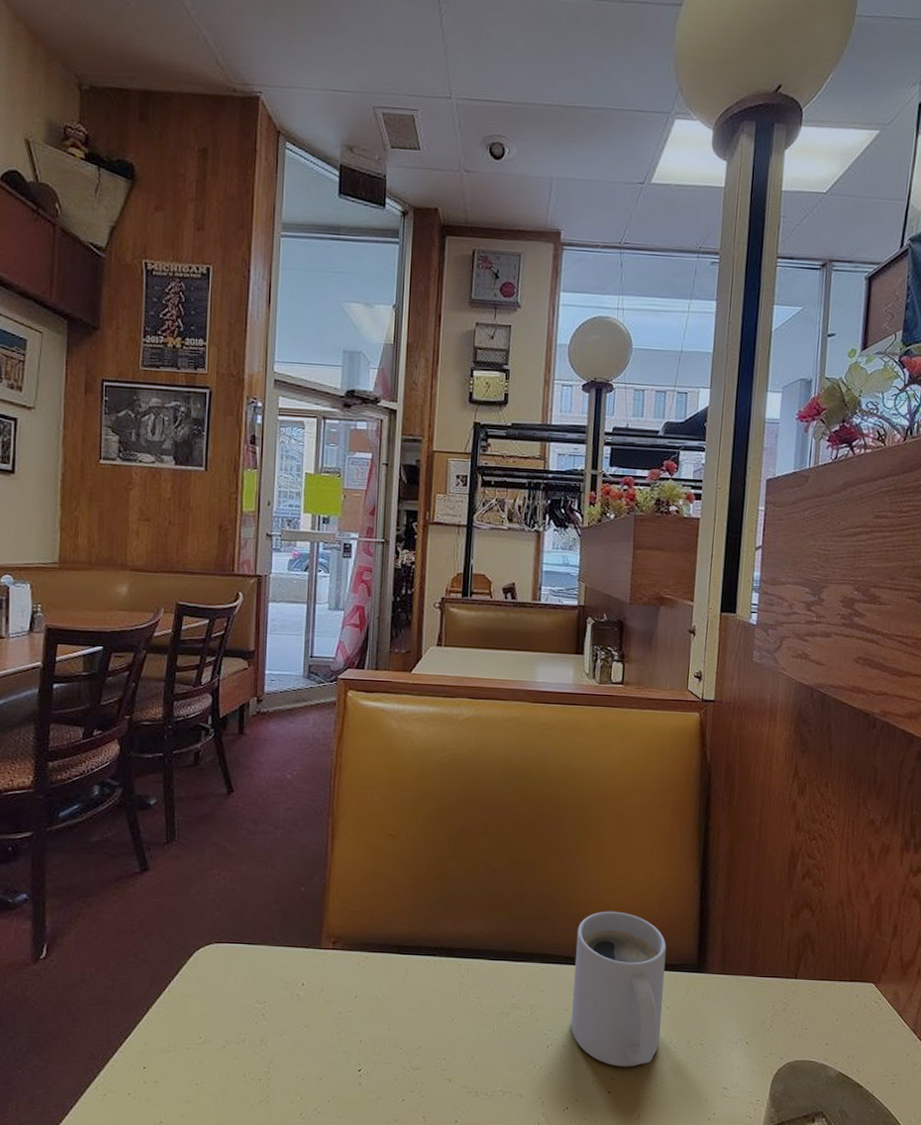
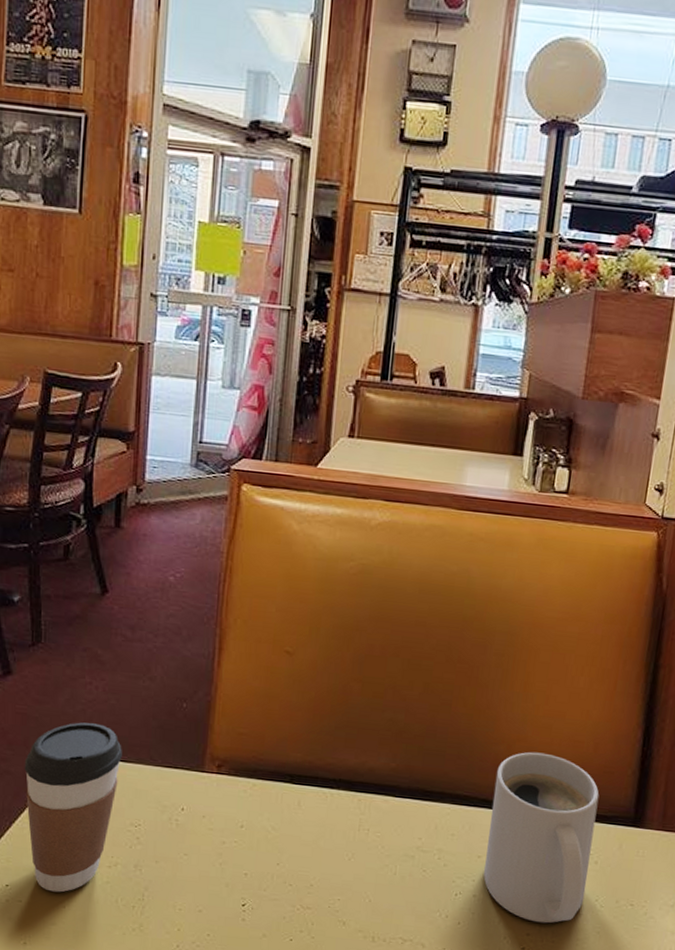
coffee cup: none [160,910,249,1071] -> present [24,722,123,893]

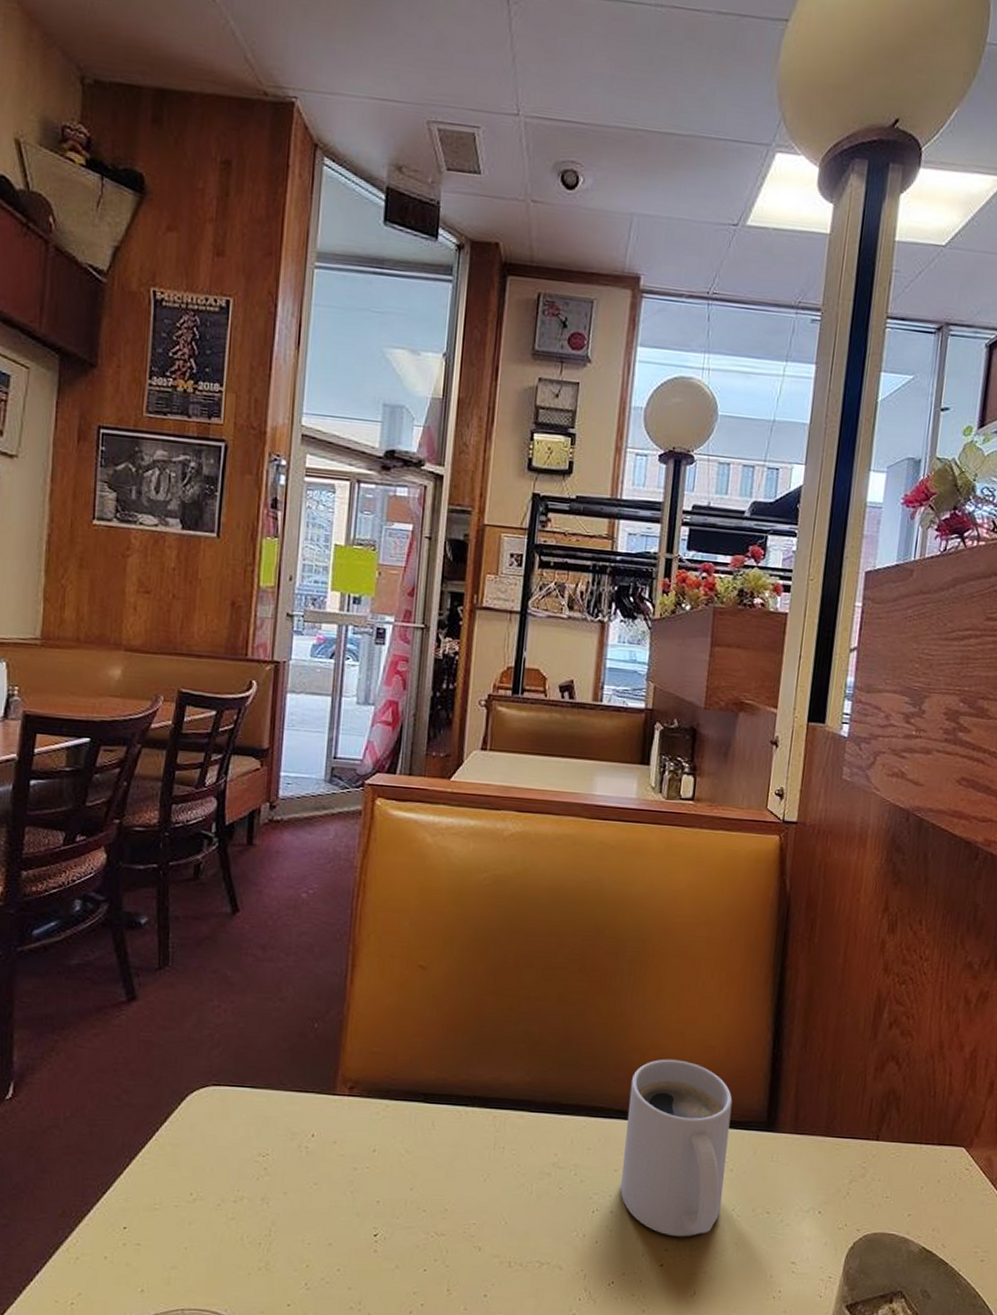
coffee cup: present [24,722,123,893] -> none [147,1048,252,1233]

